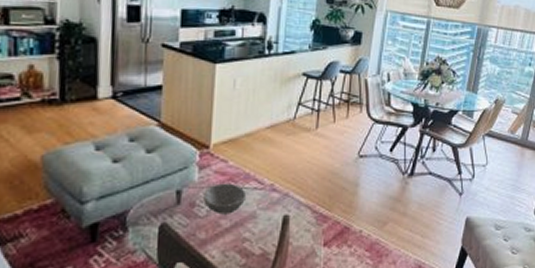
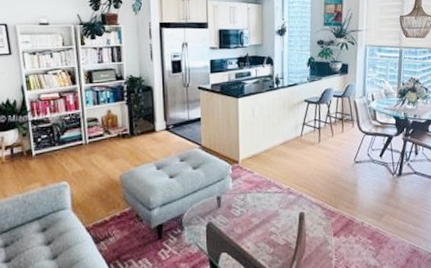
bowl: present [203,183,247,215] -> none [237,189,270,214]

